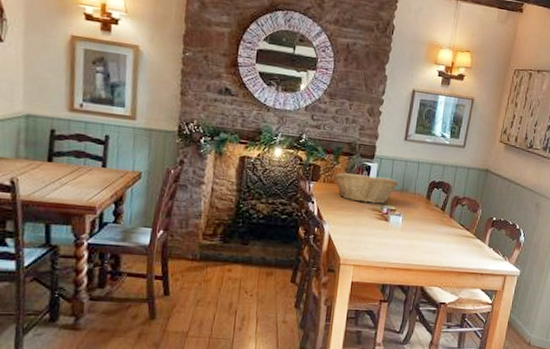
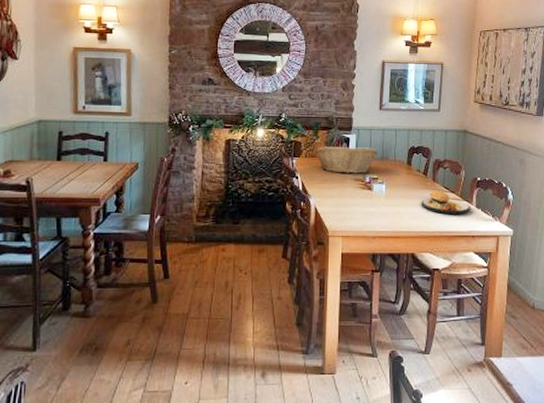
plate: none [436,223,483,253] -> present [422,186,470,215]

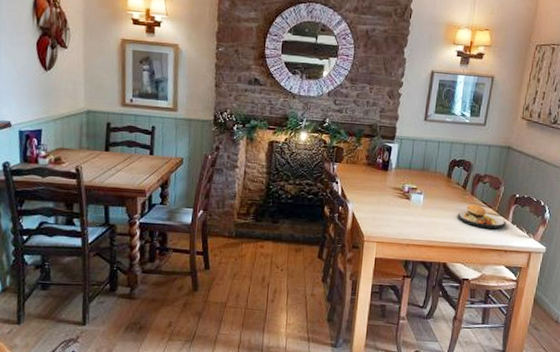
fruit basket: present [313,146,379,174] -> none [355,154,420,183]

